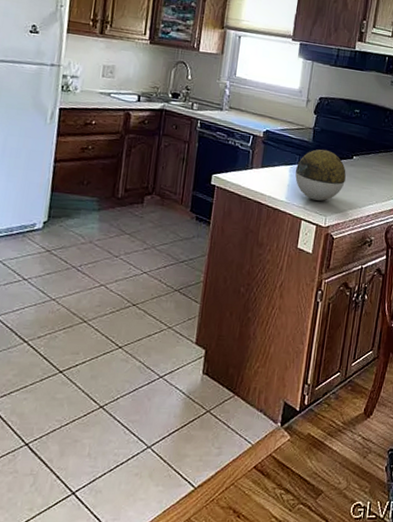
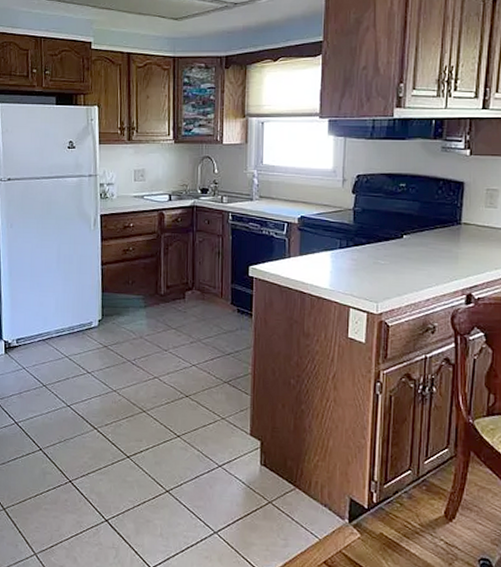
decorative ball: present [295,149,346,201] -> none [338,231,396,286]

